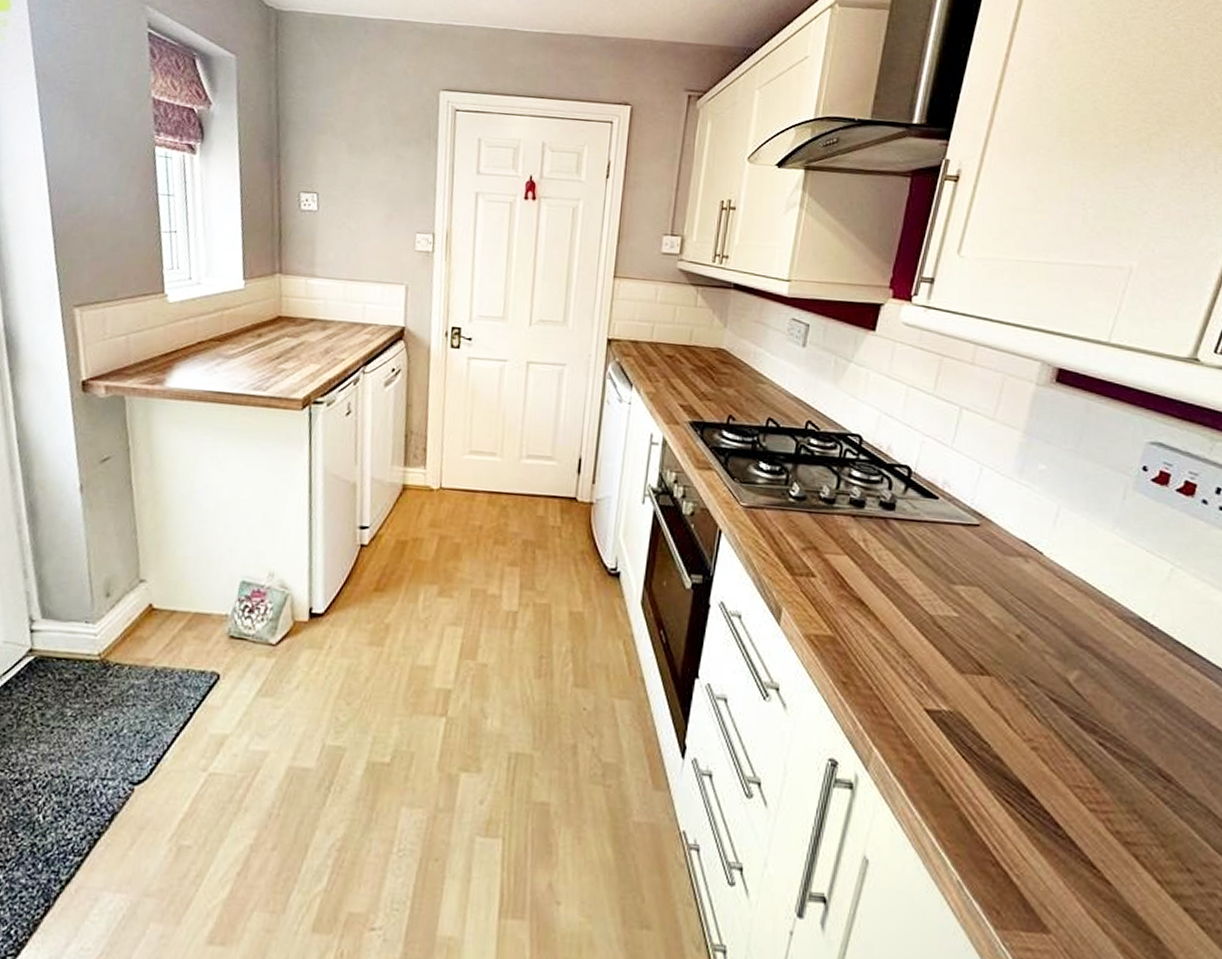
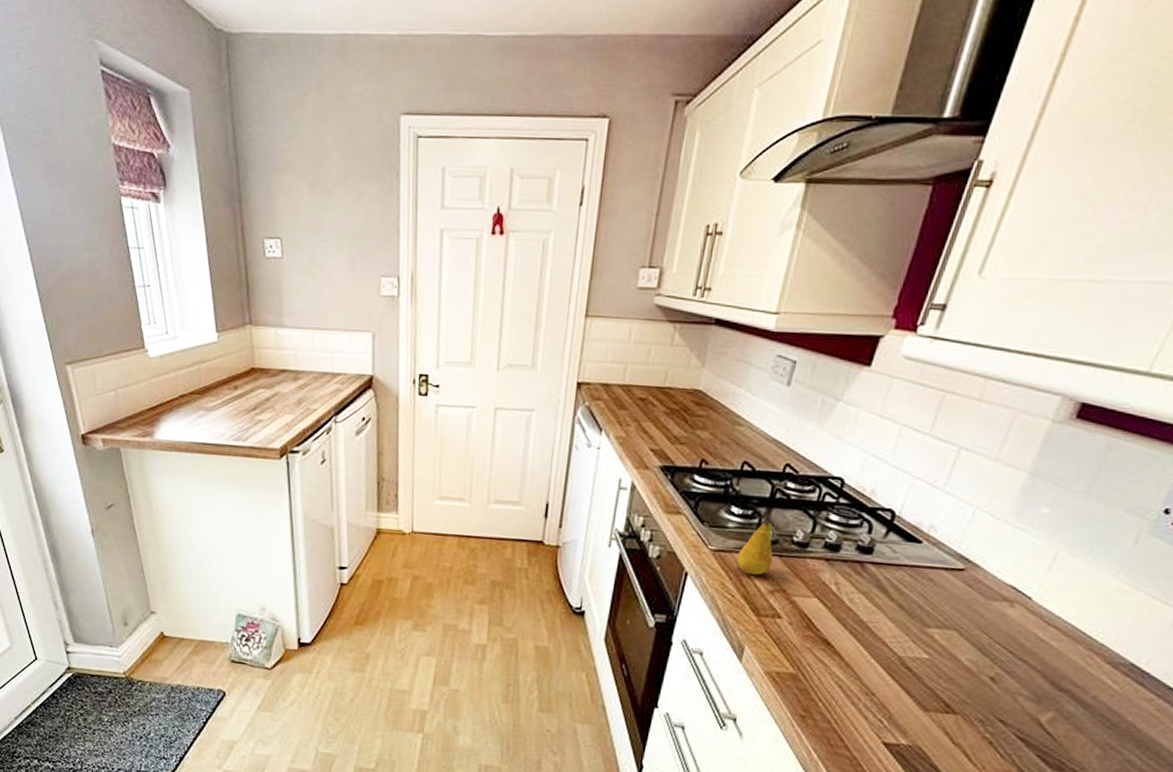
fruit: none [769,472,803,532] -> present [737,516,773,575]

